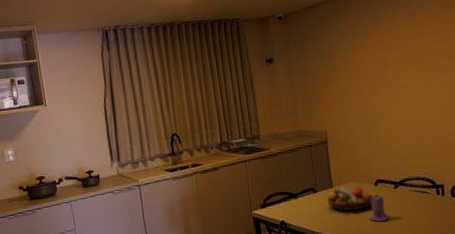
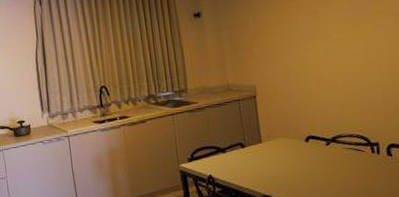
fruit bowl: present [327,186,373,212] -> none [256,142,304,168]
candle: present [368,193,391,222] -> none [299,150,322,179]

